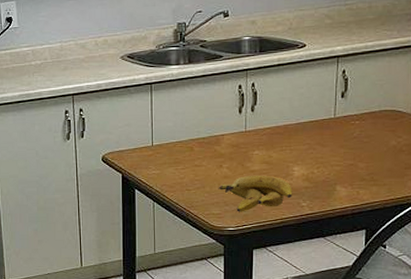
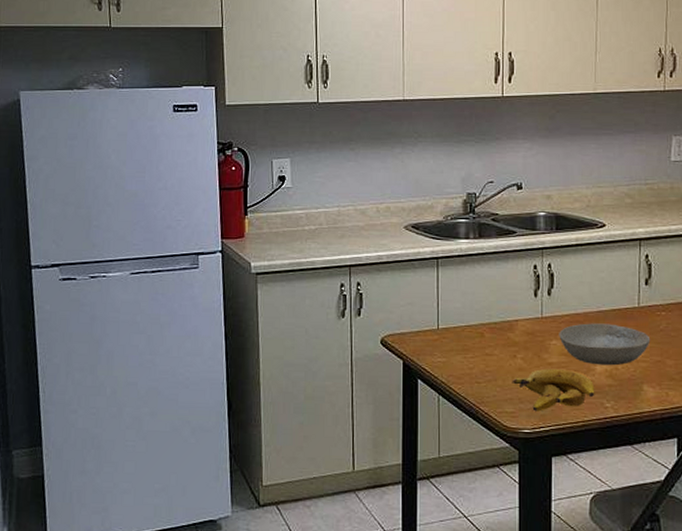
bowl: none [261,134,345,171] -> present [559,323,651,366]

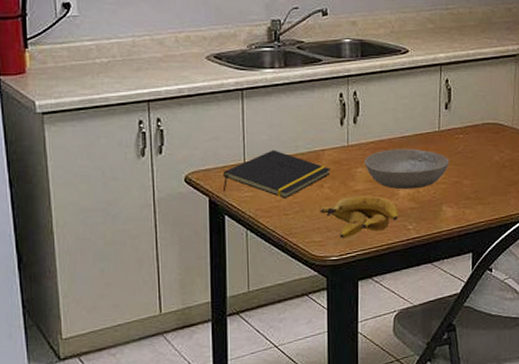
notepad: none [416,317,524,366] -> present [222,149,330,198]

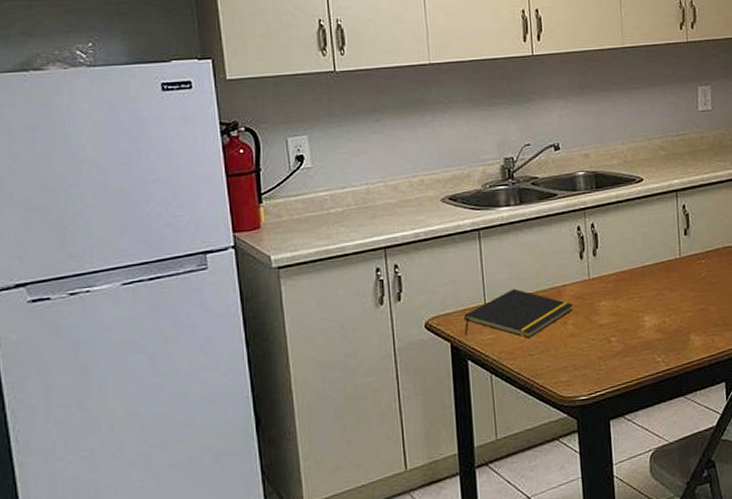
banana: present [319,195,399,239] -> none [564,329,646,377]
bowl: present [364,148,450,190] -> none [607,277,694,321]

